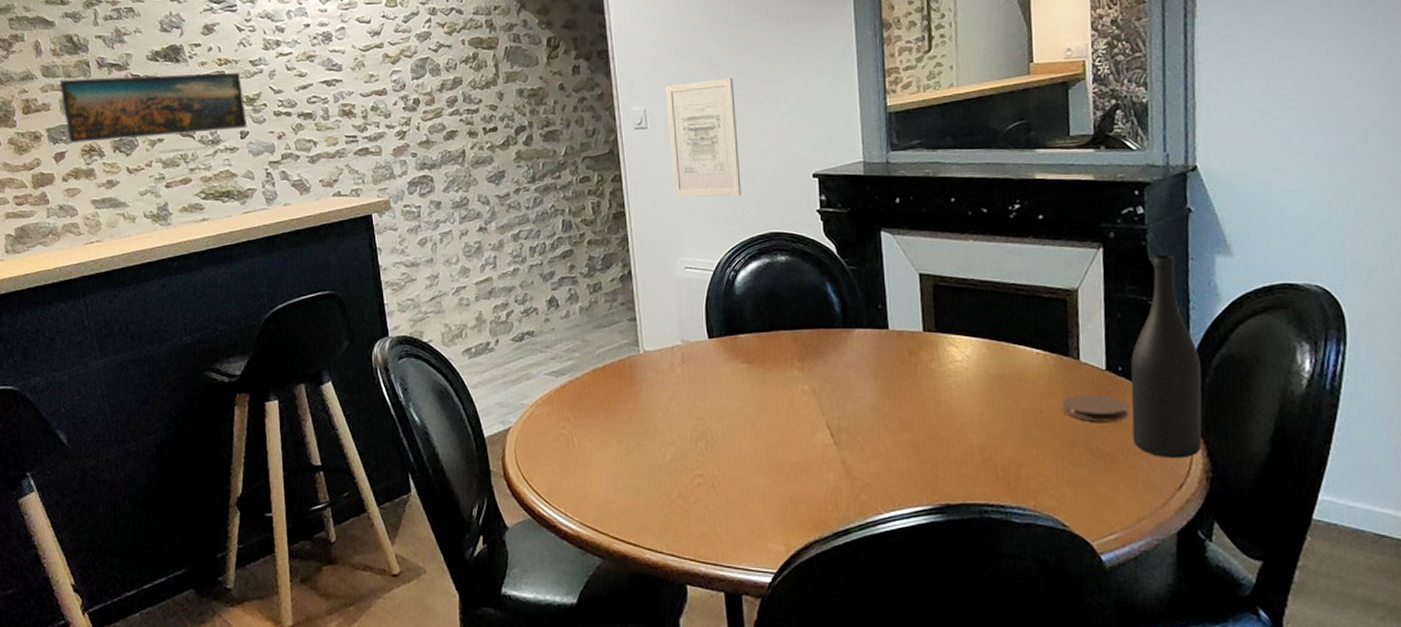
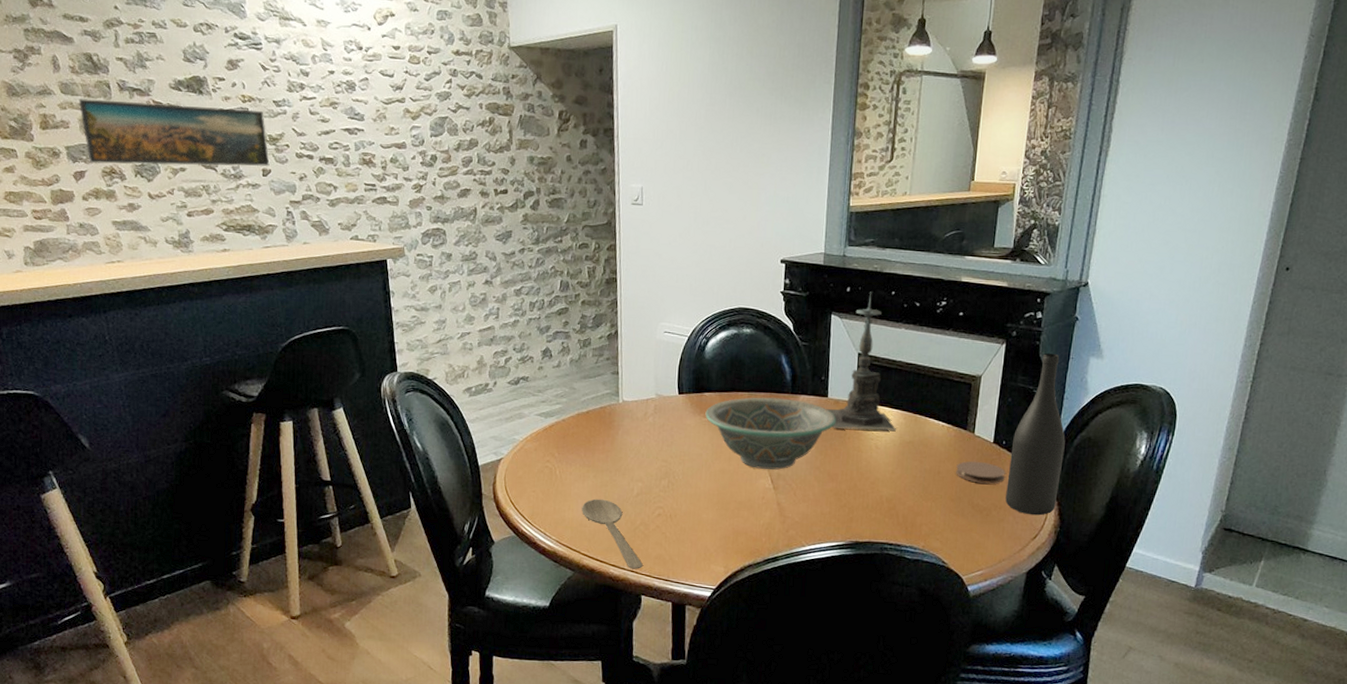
wooden spoon: none [606,469,685,553] -> present [582,498,643,569]
wall art: present [665,77,742,197] -> none [660,166,722,274]
decorative bowl: none [742,334,903,421] -> present [705,397,837,470]
candle holder: none [888,200,979,365] -> present [826,292,896,431]

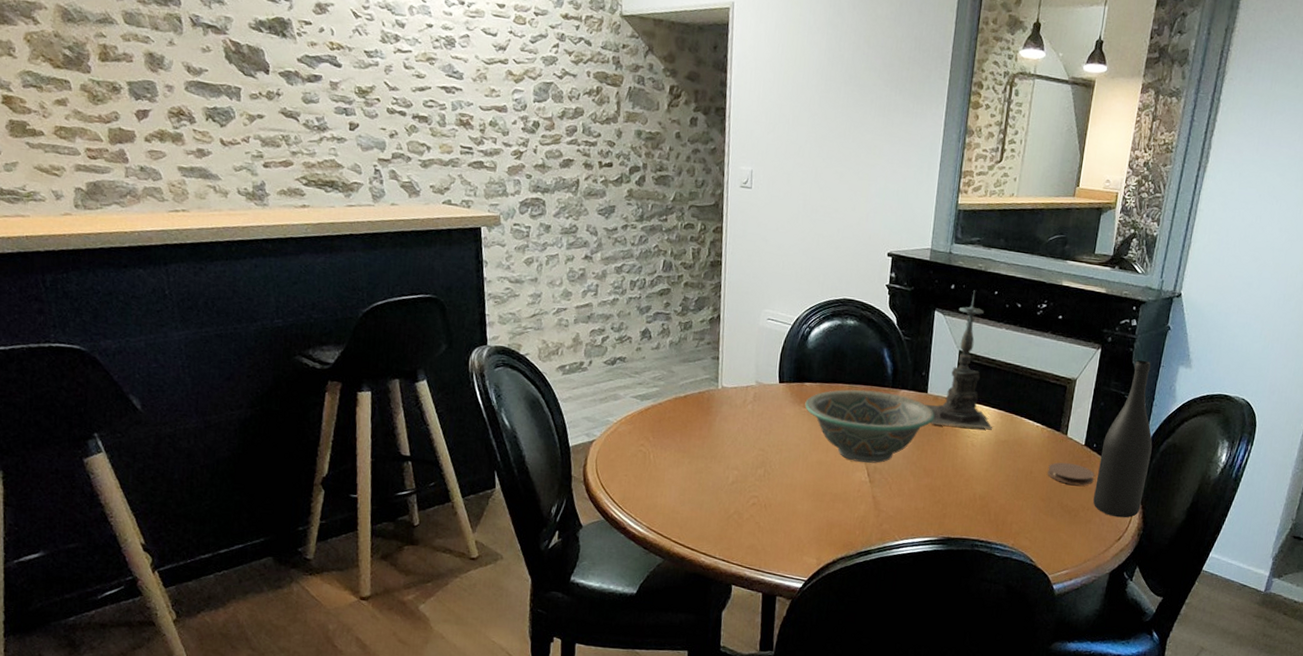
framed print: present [78,98,270,167] -> none [144,31,358,120]
wooden spoon: present [582,498,643,569] -> none [674,485,735,559]

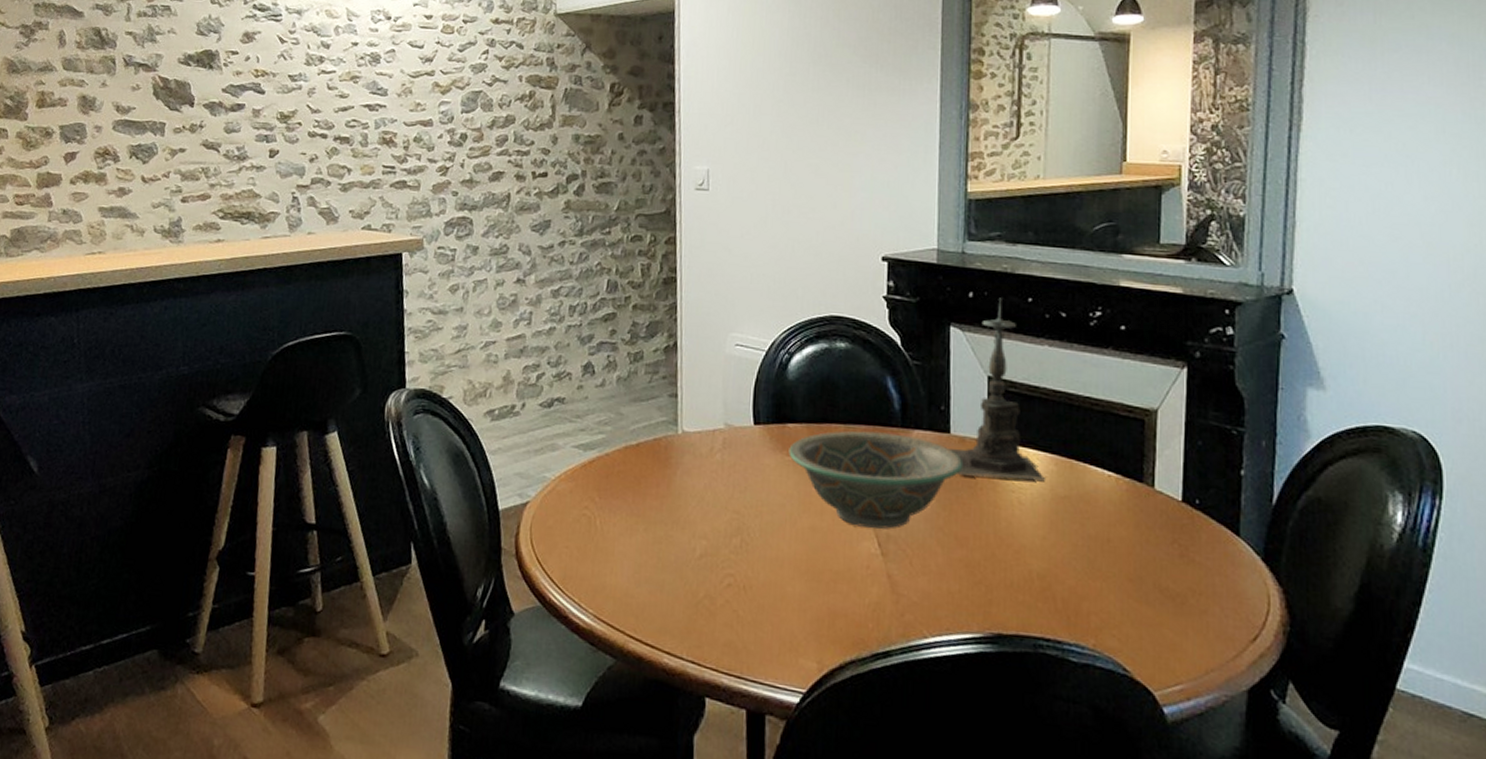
coaster: present [1047,462,1095,486] -> none [1133,525,1203,559]
wine bottle: present [1093,360,1153,518] -> none [1207,382,1285,608]

